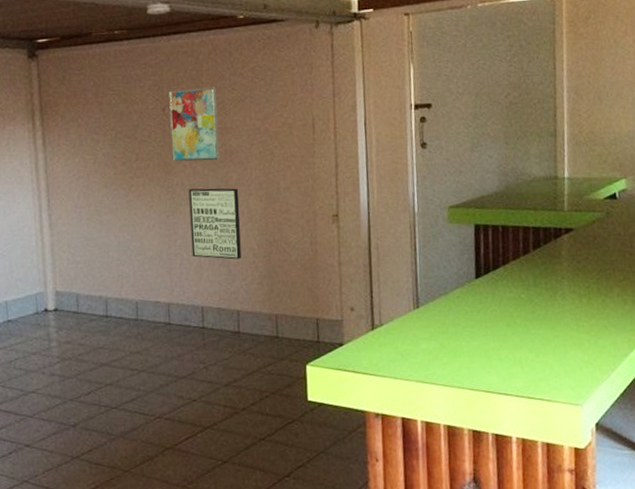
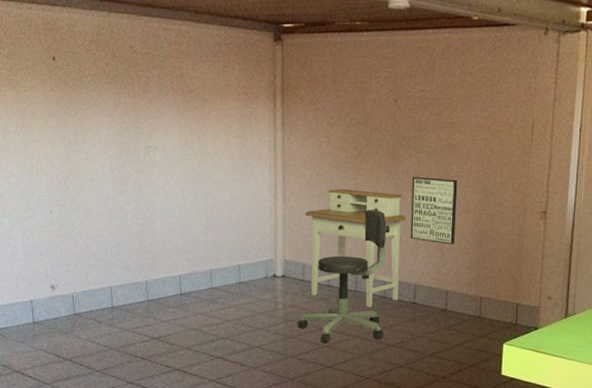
office chair: none [74,227,172,381] -> present [297,209,390,343]
desk: none [75,207,186,337] -> present [305,188,406,308]
wall art: present [169,87,220,162] -> none [400,83,446,153]

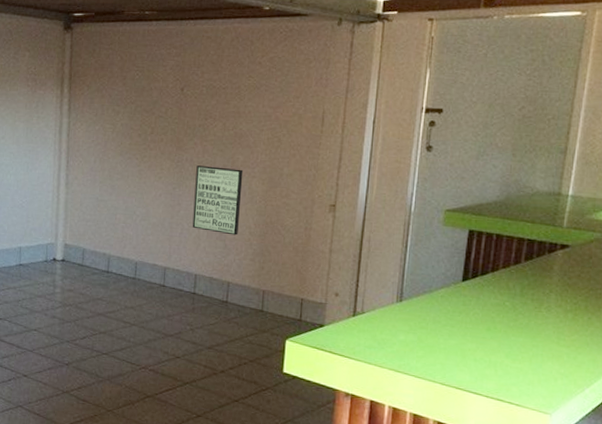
office chair: present [297,209,390,343] -> none [74,196,172,329]
desk: present [305,188,406,308] -> none [87,175,189,296]

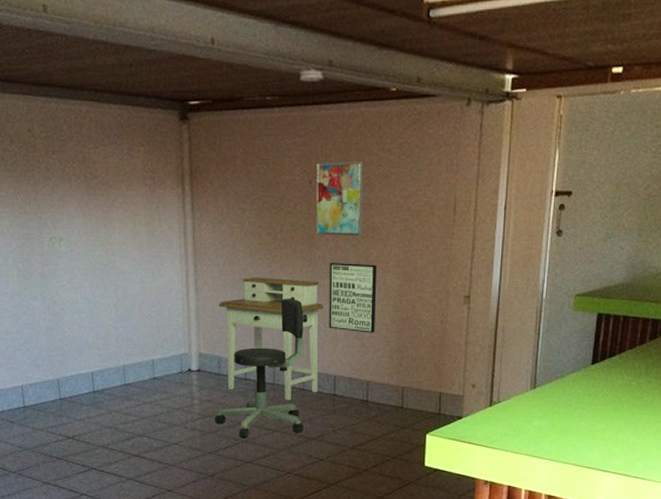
office chair: none [74,196,172,329] -> present [214,298,307,438]
desk: none [87,175,189,296] -> present [219,277,324,401]
wall art: none [185,72,234,142] -> present [316,161,363,236]

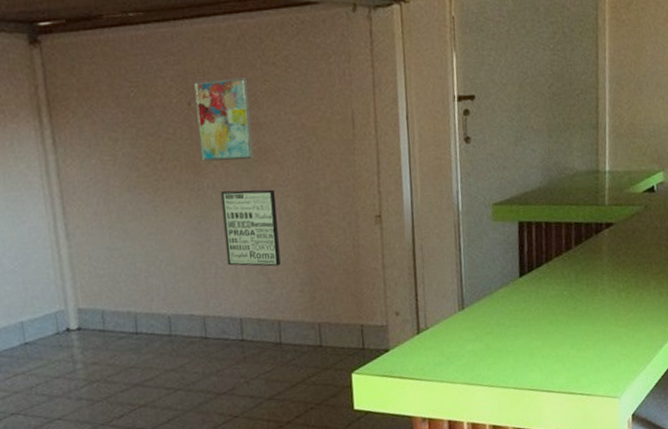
office chair: present [214,298,307,438] -> none [103,234,211,402]
desk: present [219,277,324,401] -> none [96,213,223,353]

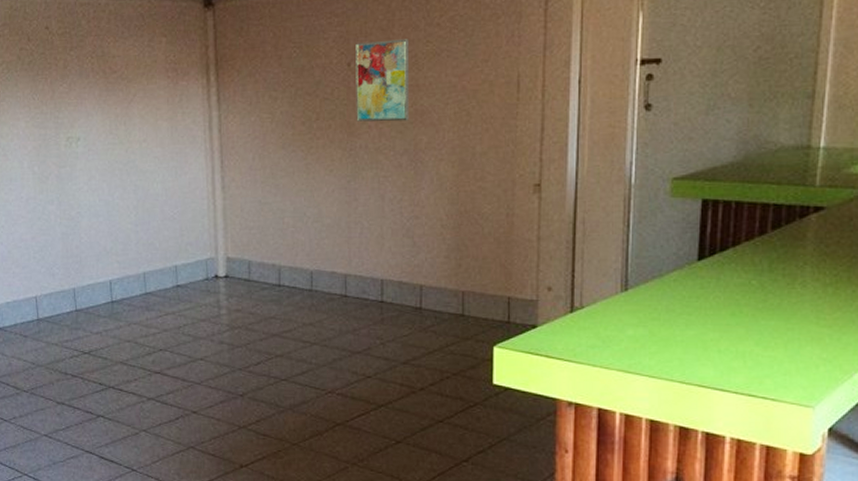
wall art: present [221,189,281,267] -> none [373,151,429,230]

